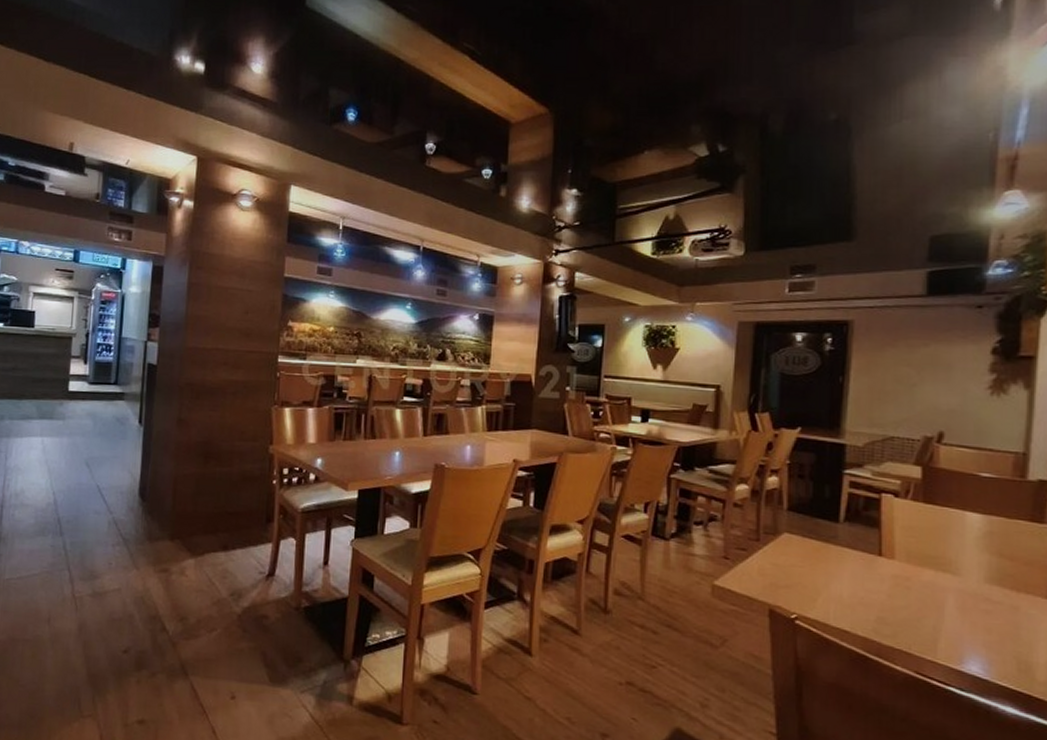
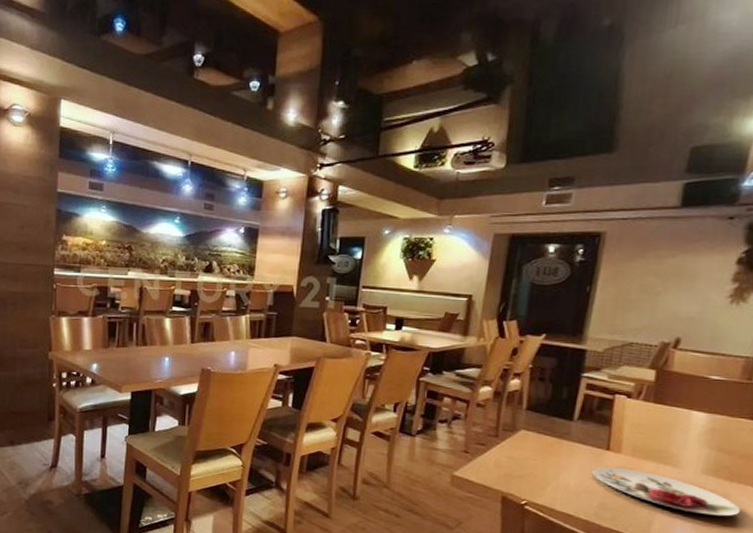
plate: none [866,574,1032,633] -> present [592,466,740,517]

